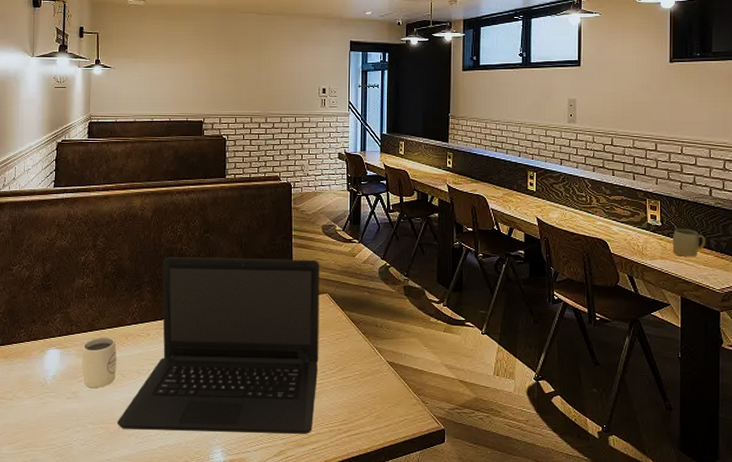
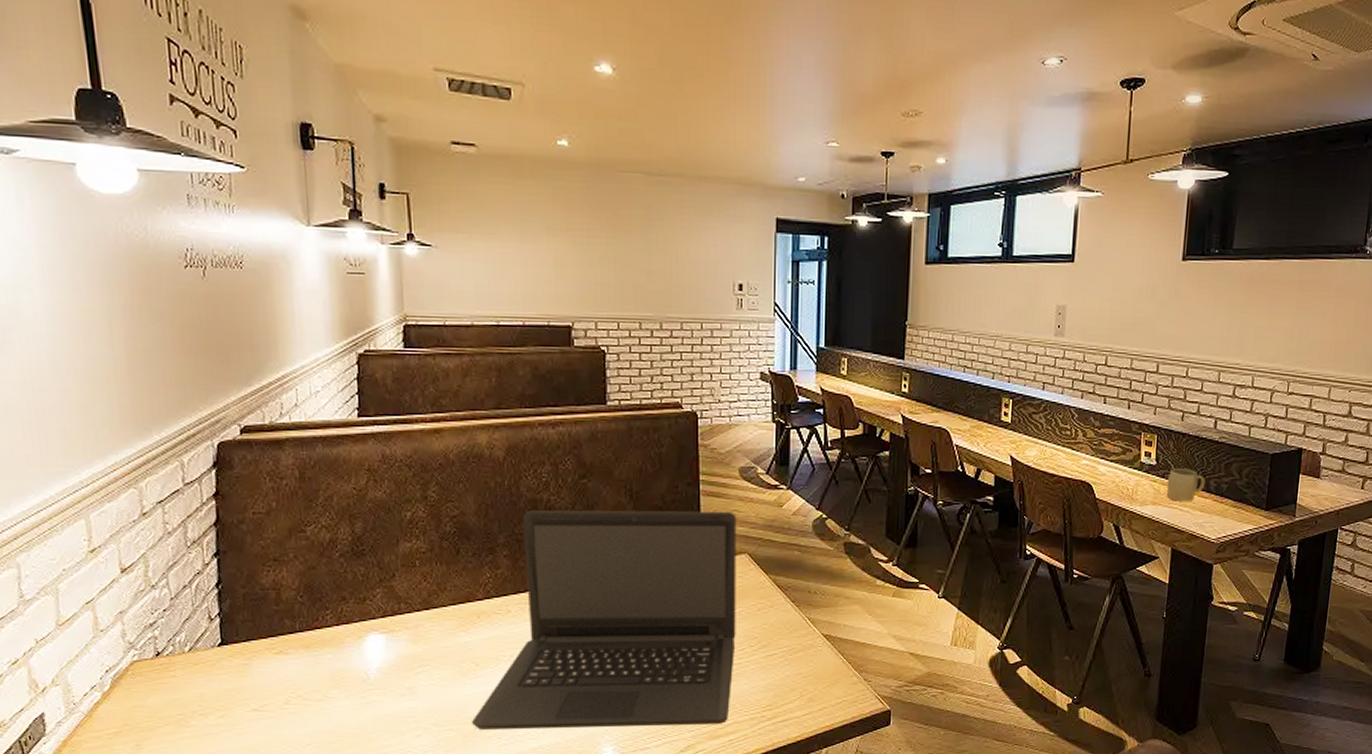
mug: present [82,337,117,389] -> none [417,616,467,682]

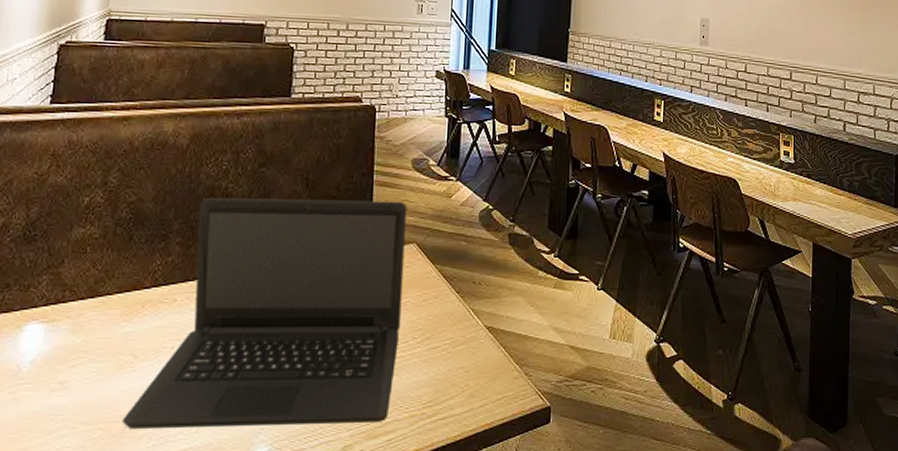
mug: present [1166,467,1206,503] -> none [805,166,839,199]

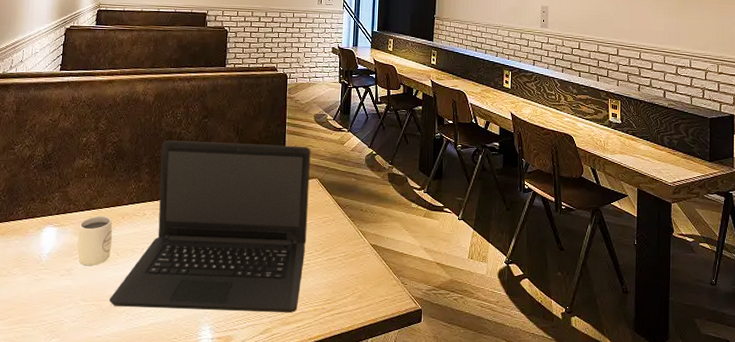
mug: none [75,305,128,376] -> present [77,215,113,266]

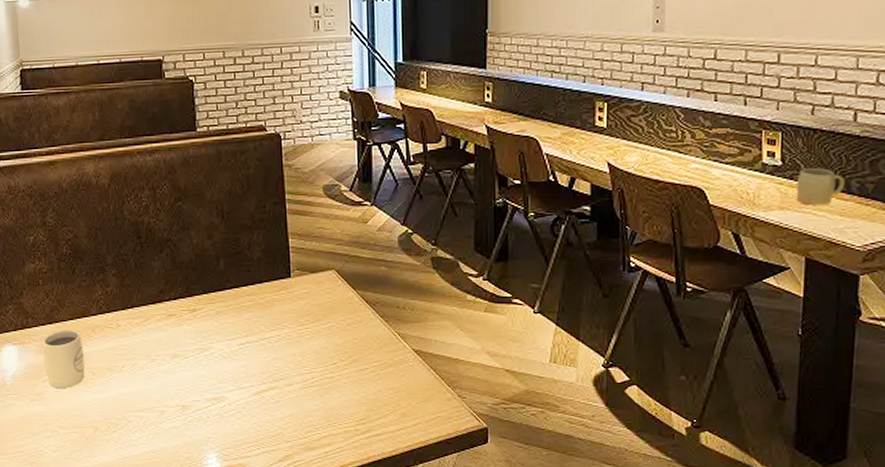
laptop: present [108,140,311,313] -> none [91,229,327,436]
mug: none [630,126,660,153] -> present [796,167,845,206]

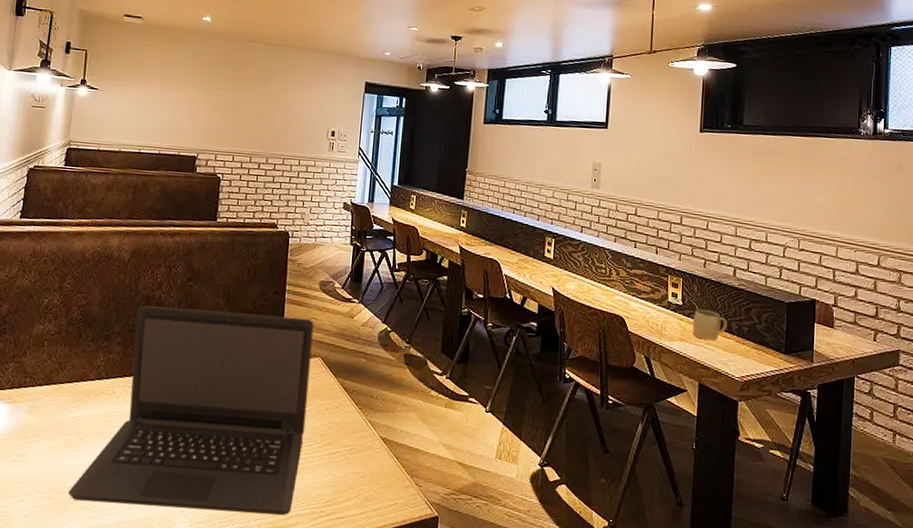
mug: present [42,330,85,389] -> none [33,392,76,452]
laptop: none [91,229,327,436] -> present [67,305,314,515]

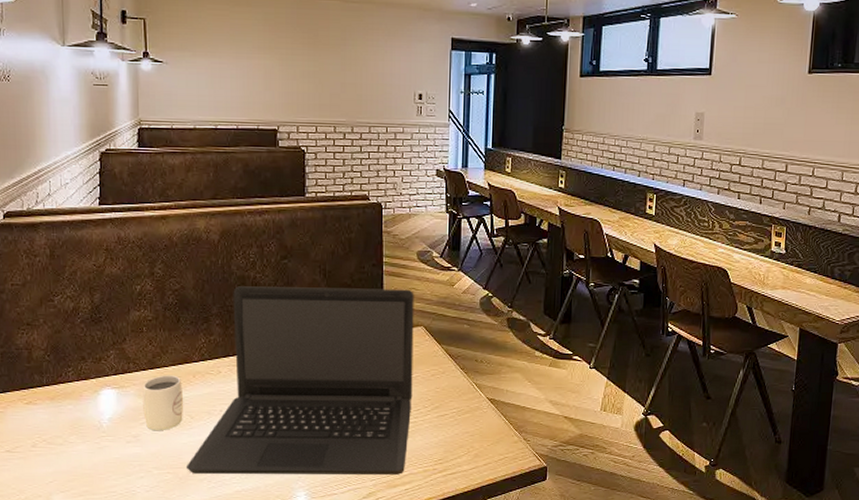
mug: none [33,392,76,452] -> present [142,375,184,431]
mug: present [692,308,728,342] -> none [794,256,830,288]

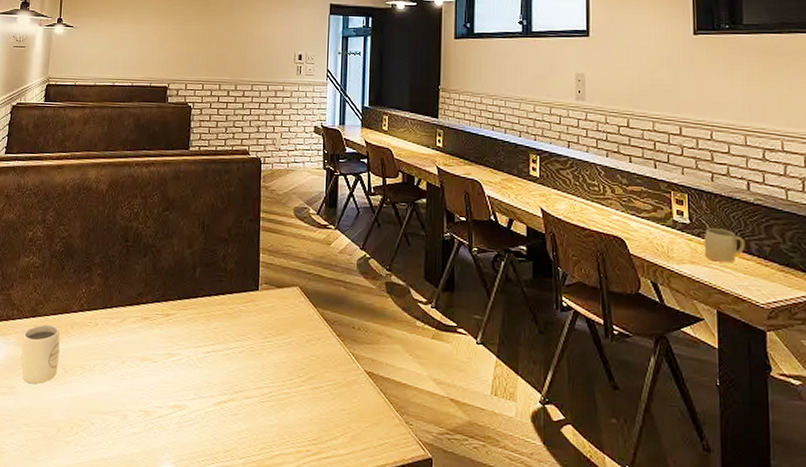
laptop: present [185,286,414,475] -> none [55,236,290,454]
mug: none [794,256,830,288] -> present [703,227,745,264]

